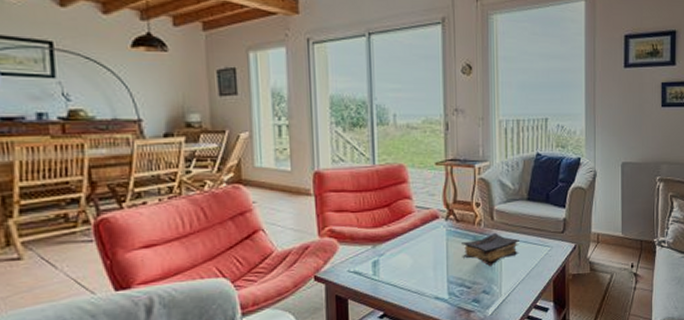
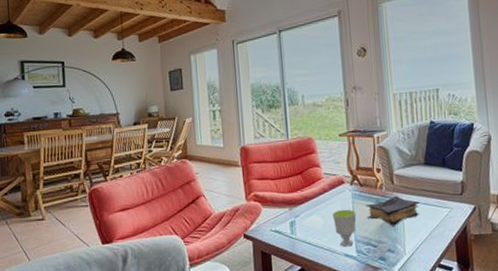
cup: none [423,247,450,289] -> present [332,209,357,247]

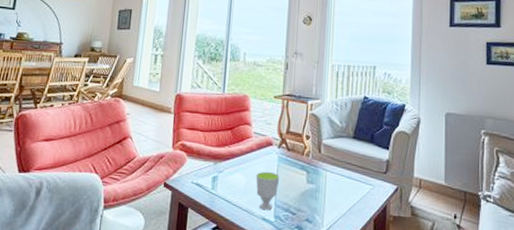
book: present [366,195,420,226] -> none [290,165,343,196]

